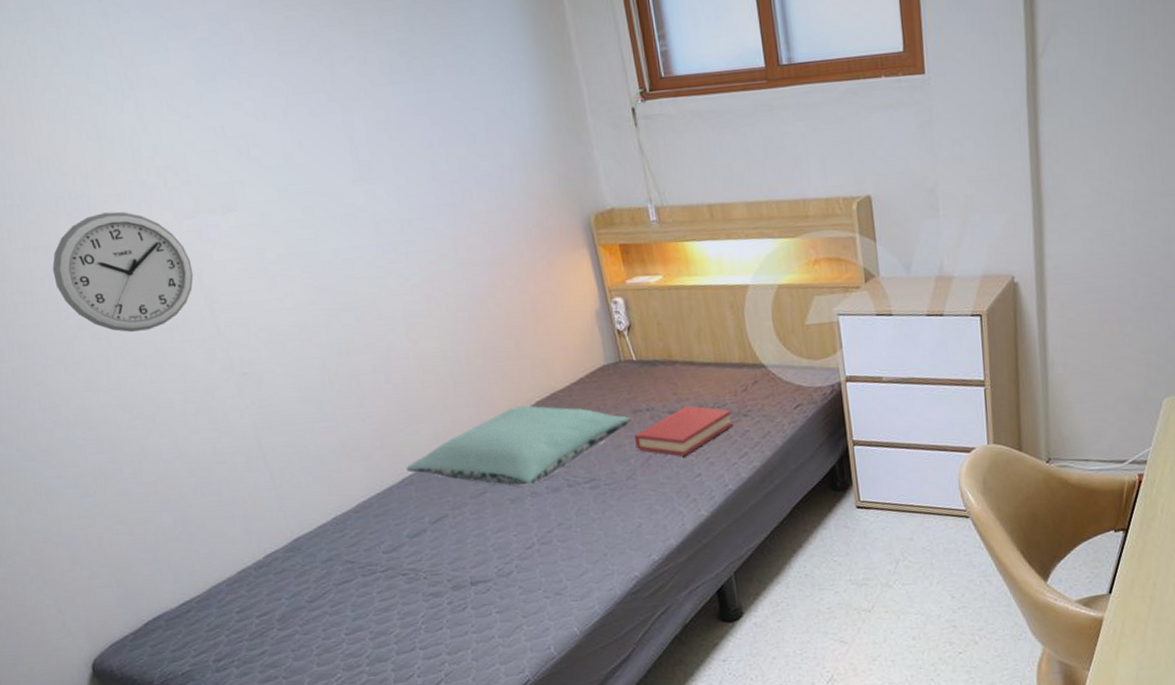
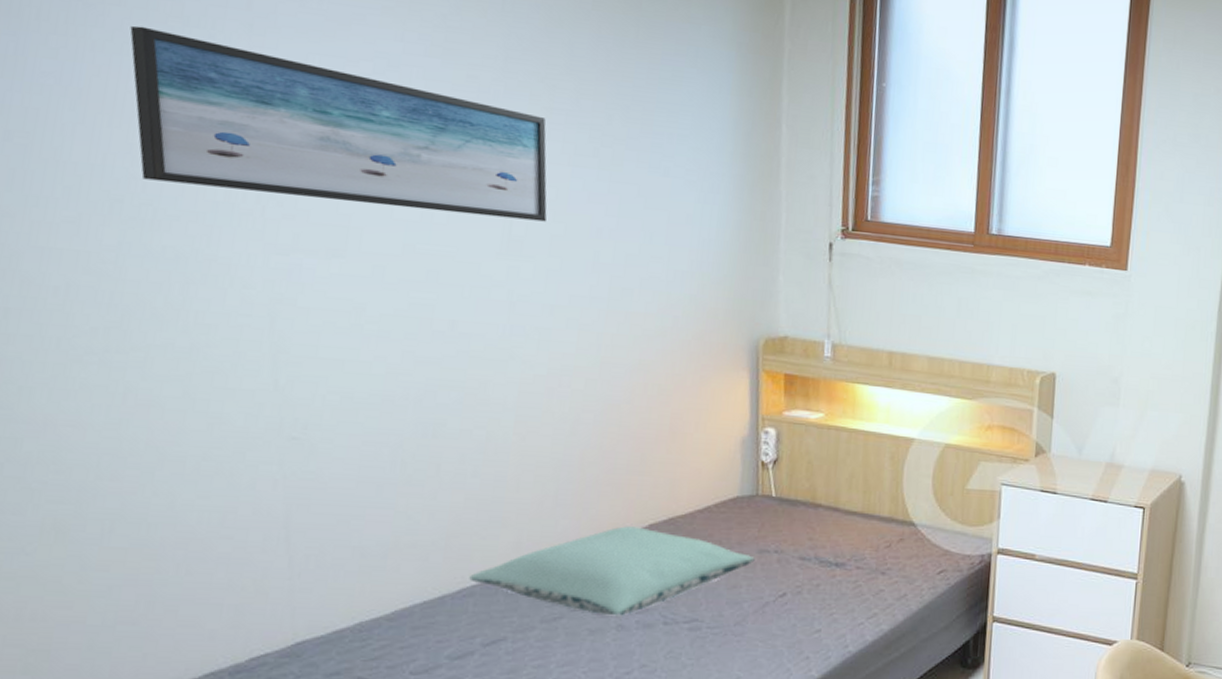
wall art: none [20,37,384,174] -> present [130,25,547,222]
wall clock: present [52,211,194,332] -> none [74,228,267,369]
hardback book: present [634,406,734,456] -> none [753,554,870,608]

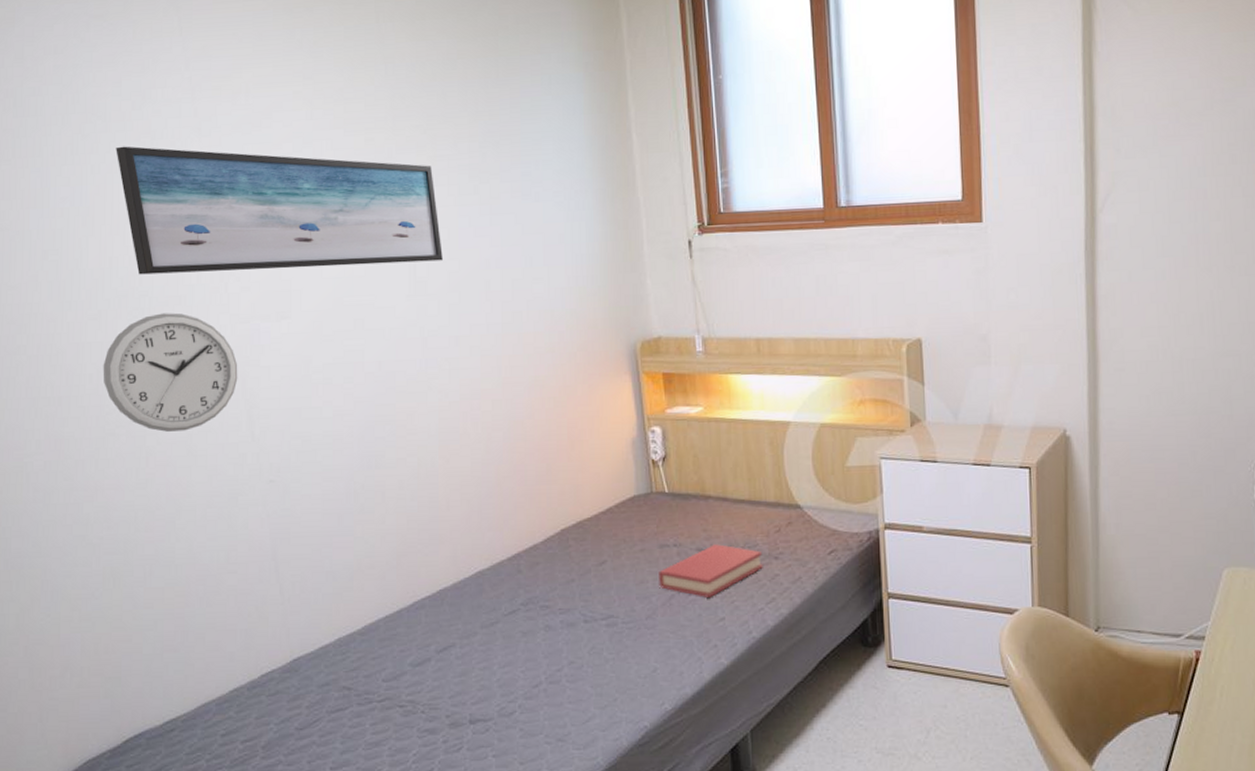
wall clock: none [74,228,267,369] -> present [103,313,238,432]
pillow: present [469,526,755,616] -> none [419,533,657,618]
hardback book: none [753,554,870,608] -> present [659,544,763,597]

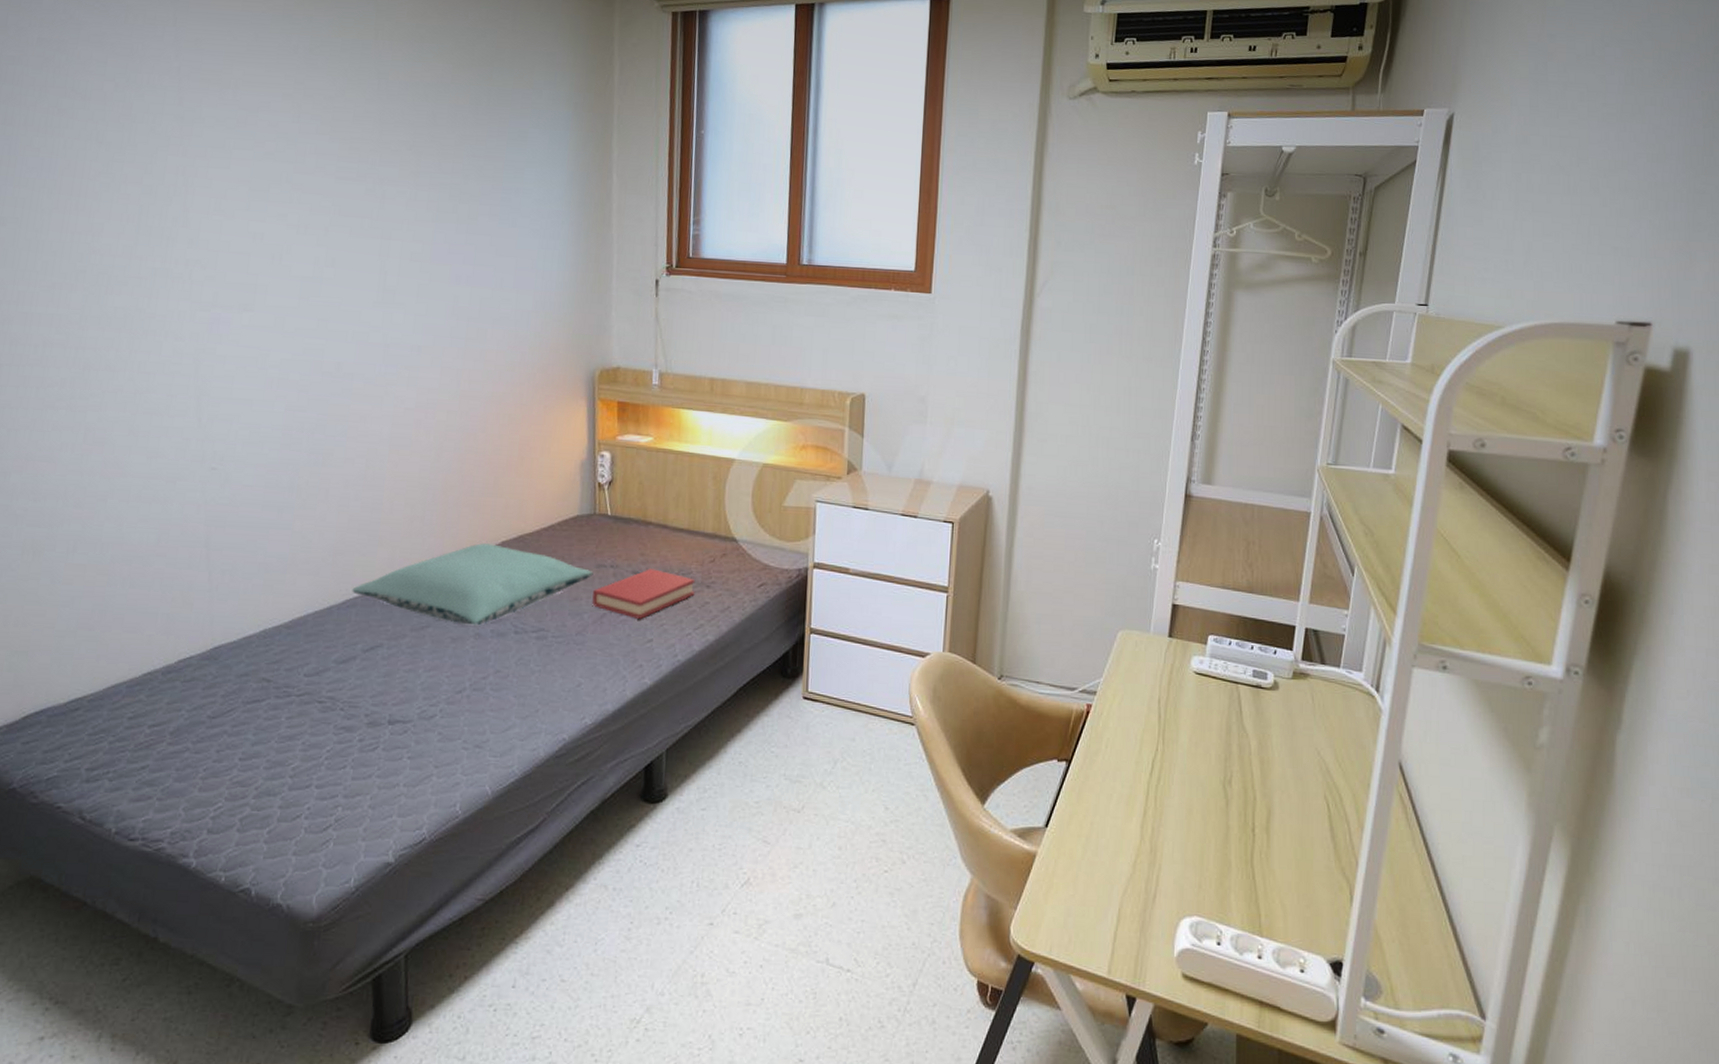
wall clock: present [103,313,238,432] -> none [49,292,193,411]
wall art: present [116,146,443,275] -> none [92,125,415,272]
pillow: none [419,533,657,618] -> present [352,543,594,626]

